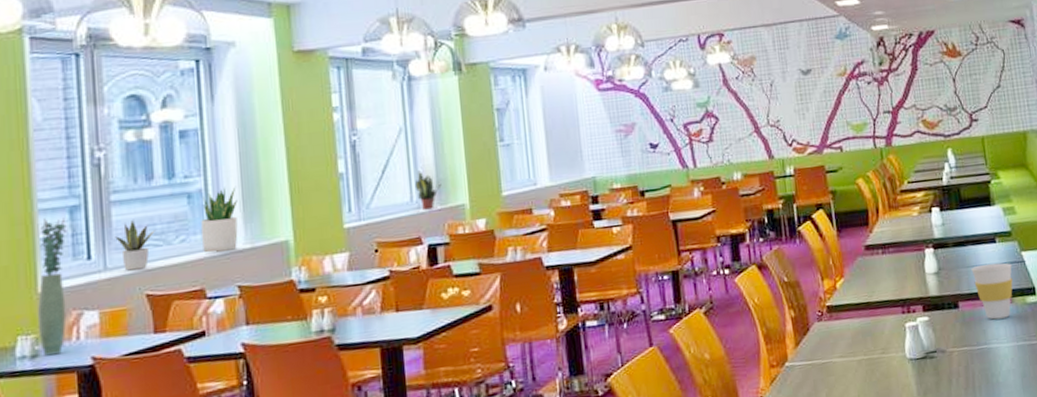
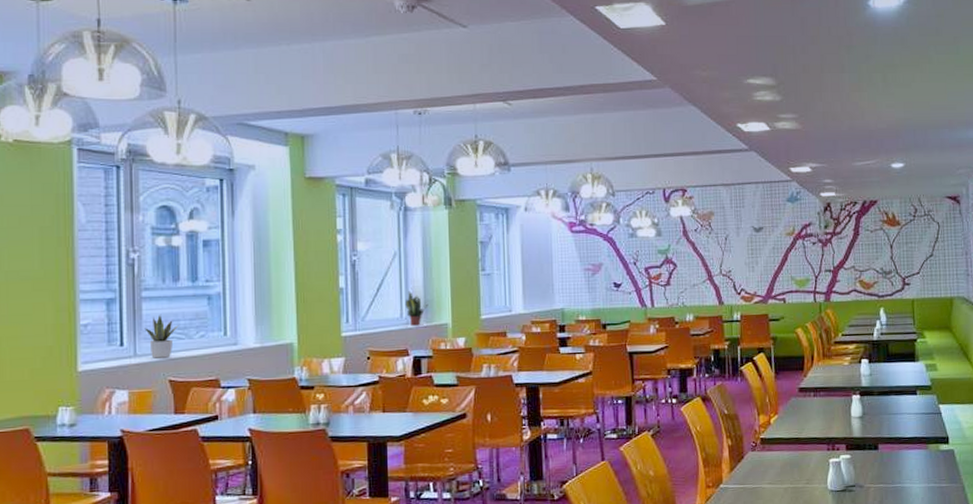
vase: present [37,217,67,356] -> none [76,307,104,426]
planter: present [201,187,238,253] -> none [219,292,251,349]
cup: present [971,263,1013,320] -> none [892,413,929,463]

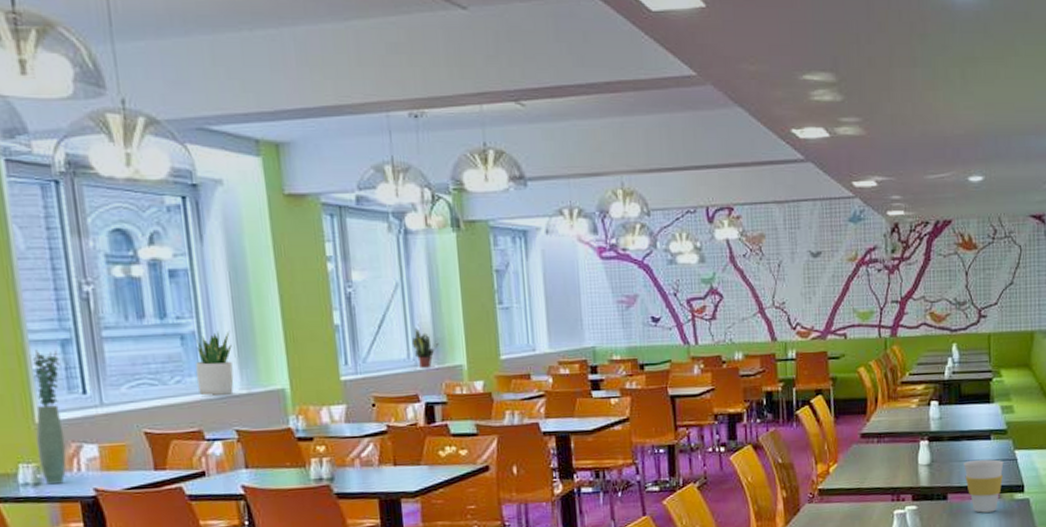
vase: none [76,307,104,426] -> present [33,349,66,485]
potted plant: present [145,314,179,358] -> none [109,356,150,408]
planter: none [219,292,251,349] -> present [196,331,234,396]
cup: none [892,413,929,463] -> present [963,459,1004,513]

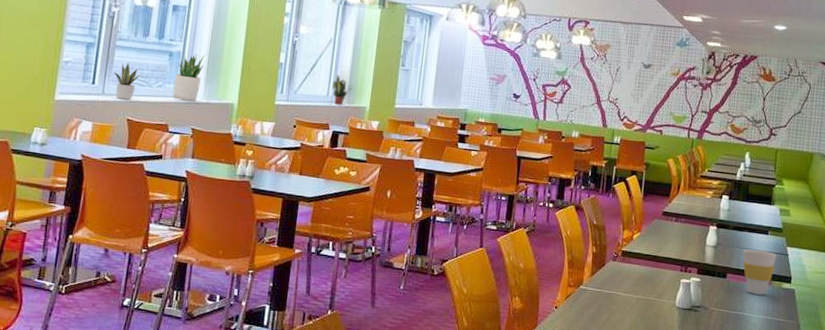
vase: present [33,349,66,485] -> none [48,47,83,147]
potted plant: none [109,356,150,408] -> present [114,62,142,100]

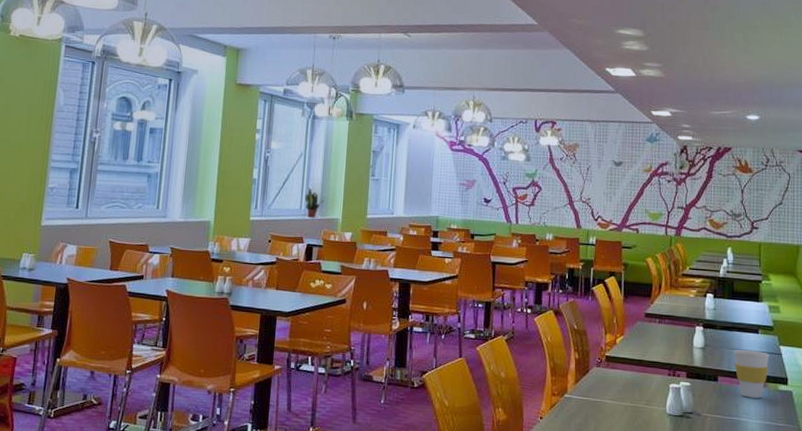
potted plant: present [114,62,142,100] -> none [96,185,123,222]
planter: present [172,54,205,101] -> none [152,174,182,221]

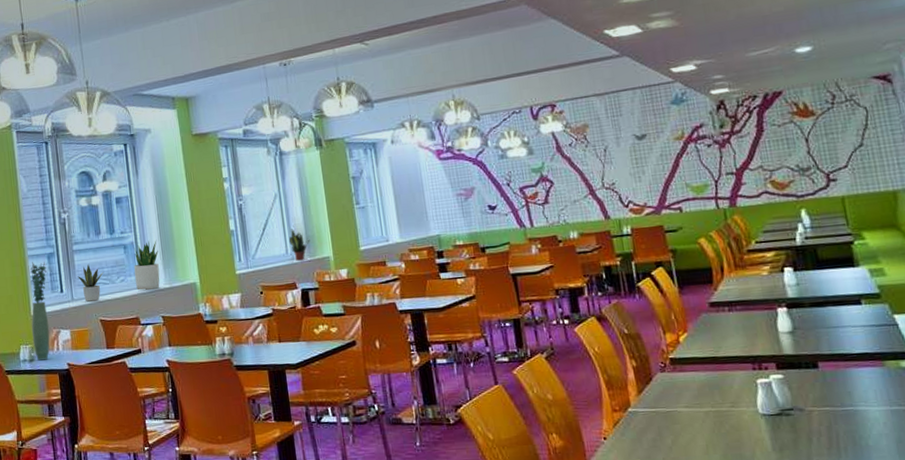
vase: none [36,174,67,271] -> present [30,262,50,361]
potted plant: none [96,185,123,222] -> present [78,263,104,302]
planter: none [152,174,182,221] -> present [134,240,160,291]
cup: present [733,350,770,399] -> none [832,325,884,382]

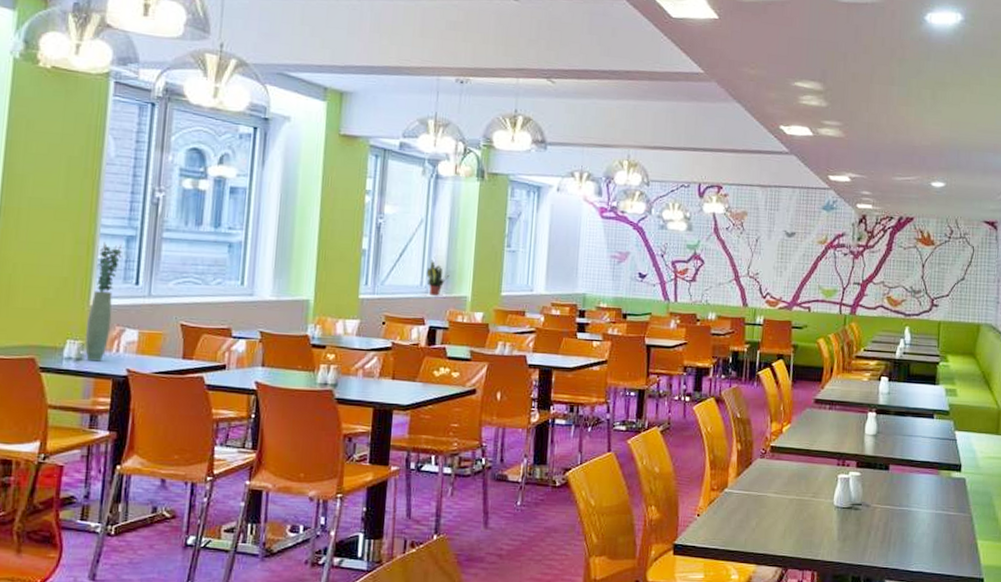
potted plant: present [78,263,104,302] -> none [162,256,197,302]
planter: present [134,240,160,291] -> none [235,243,272,300]

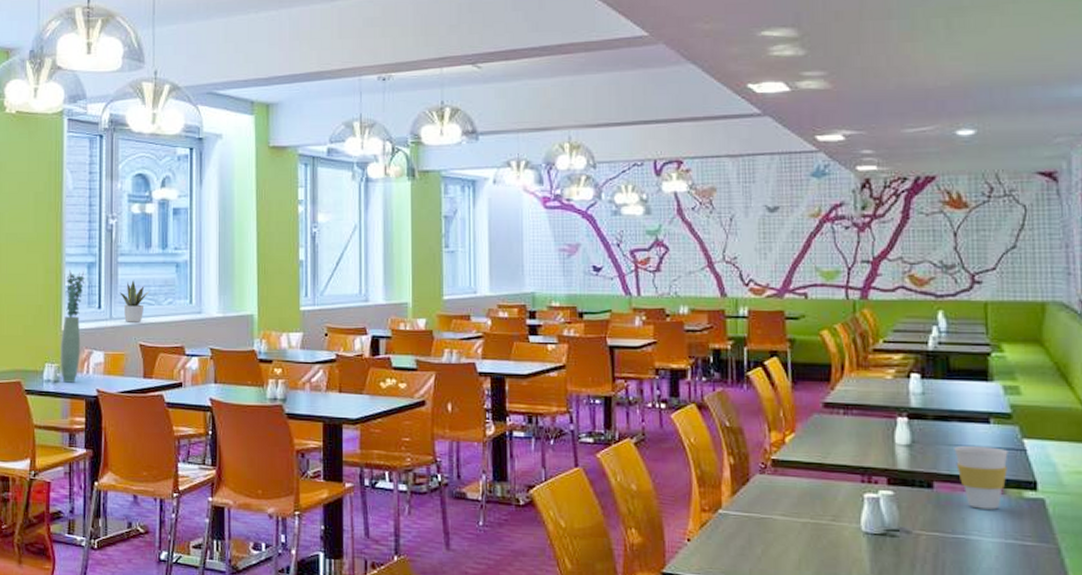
potted plant: none [162,256,197,302] -> present [120,279,150,322]
potted plant: present [426,260,450,297] -> none [364,267,388,305]
cup: none [906,436,944,487] -> present [954,446,1008,510]

